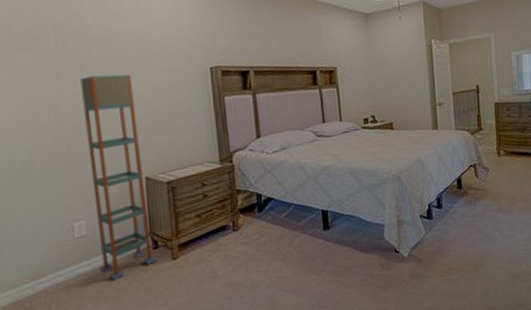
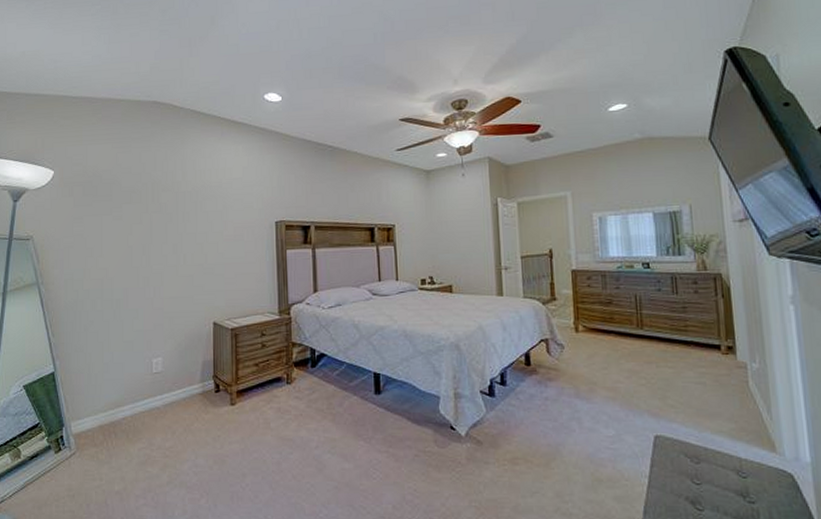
shelving unit: present [80,74,157,281] -> none [169,226,217,418]

